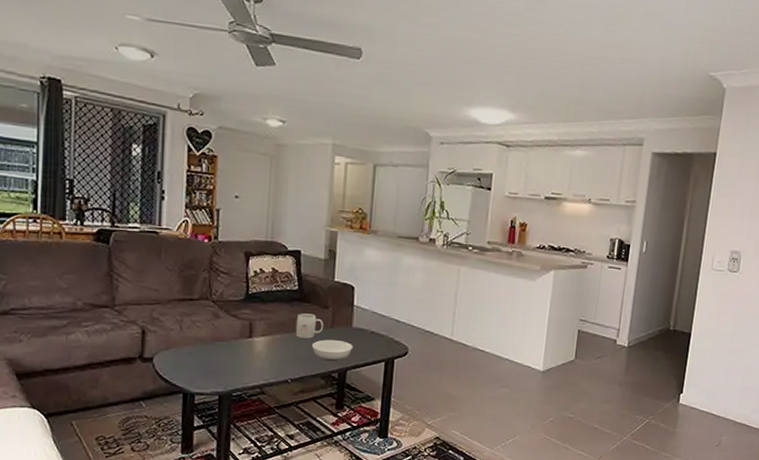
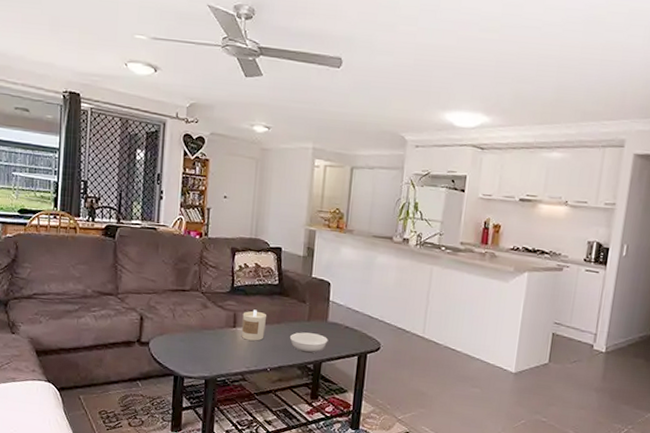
candle: none [258,317,287,351] -> present [241,309,267,341]
mug: present [295,313,324,339] -> none [275,306,302,331]

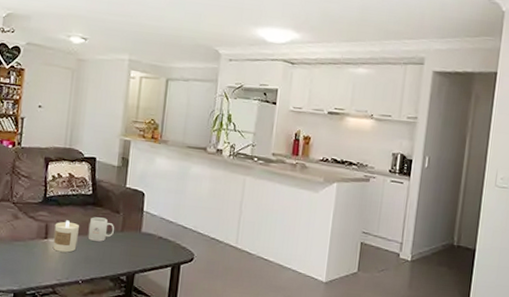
mug: none [275,306,302,331] -> present [87,217,115,242]
bowl: present [289,332,328,354] -> none [102,243,142,265]

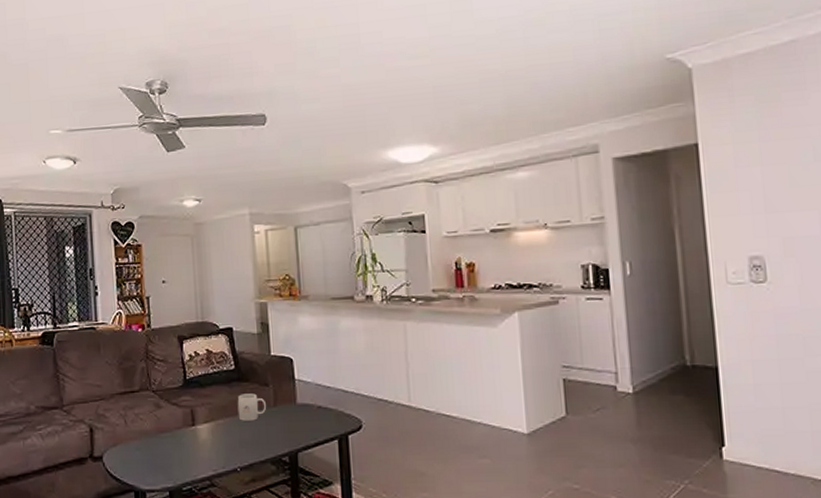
candle: present [52,220,80,253] -> none [200,402,228,438]

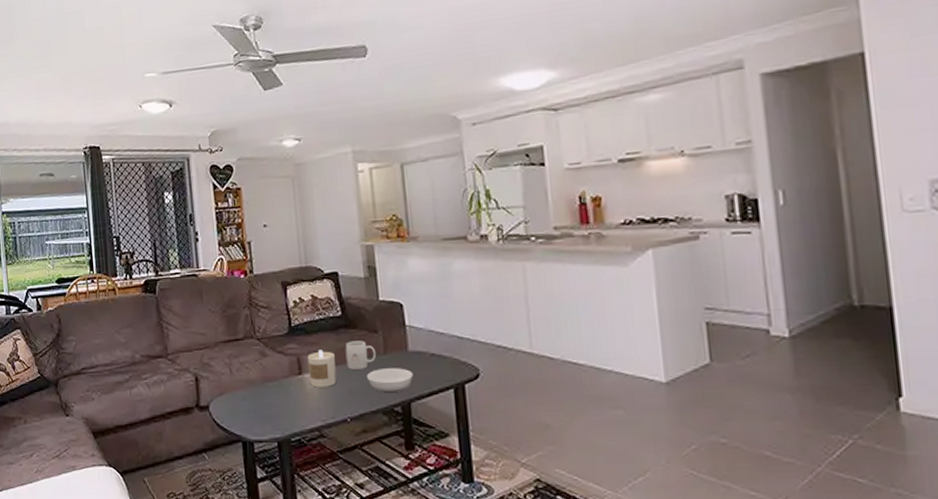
candle: none [200,402,228,438] -> present [307,349,337,388]
bowl: none [256,420,301,445] -> present [366,368,414,394]

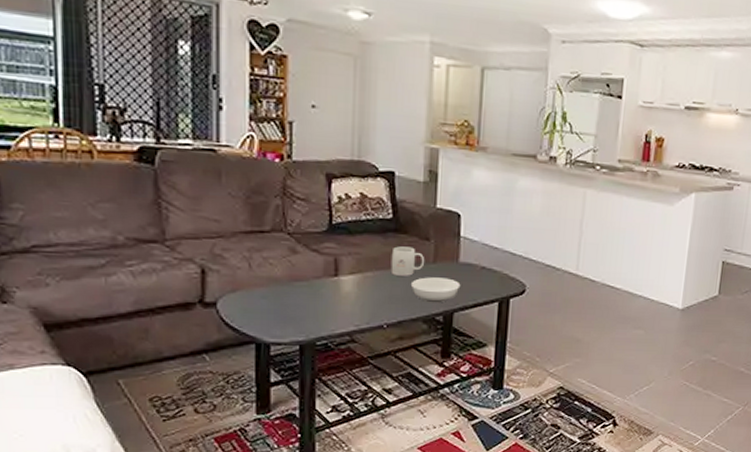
candle: present [307,349,337,388] -> none [346,252,380,292]

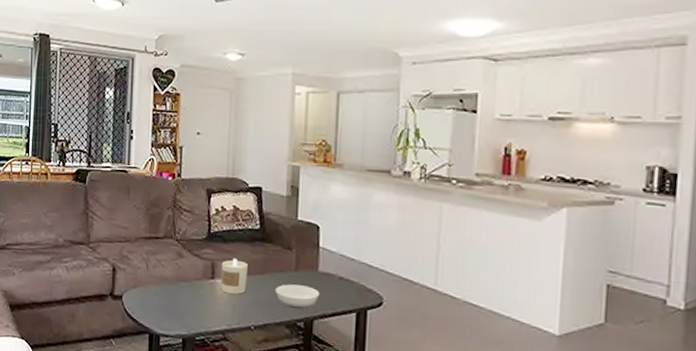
candle: none [346,252,380,292] -> present [220,258,249,295]
mug: present [390,246,425,276] -> none [258,254,288,283]

